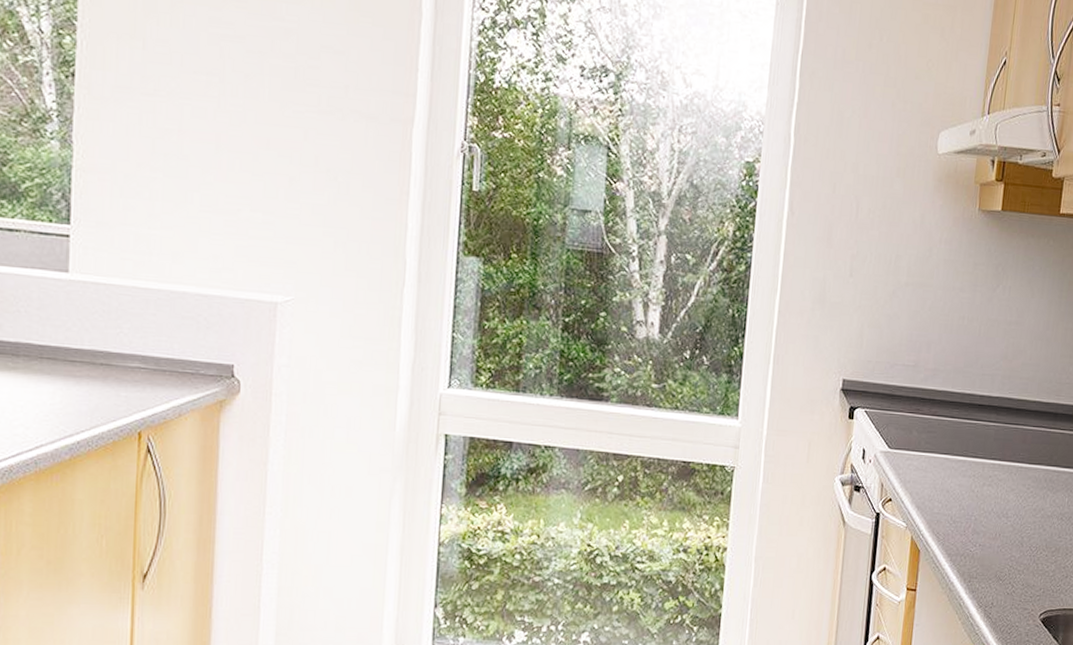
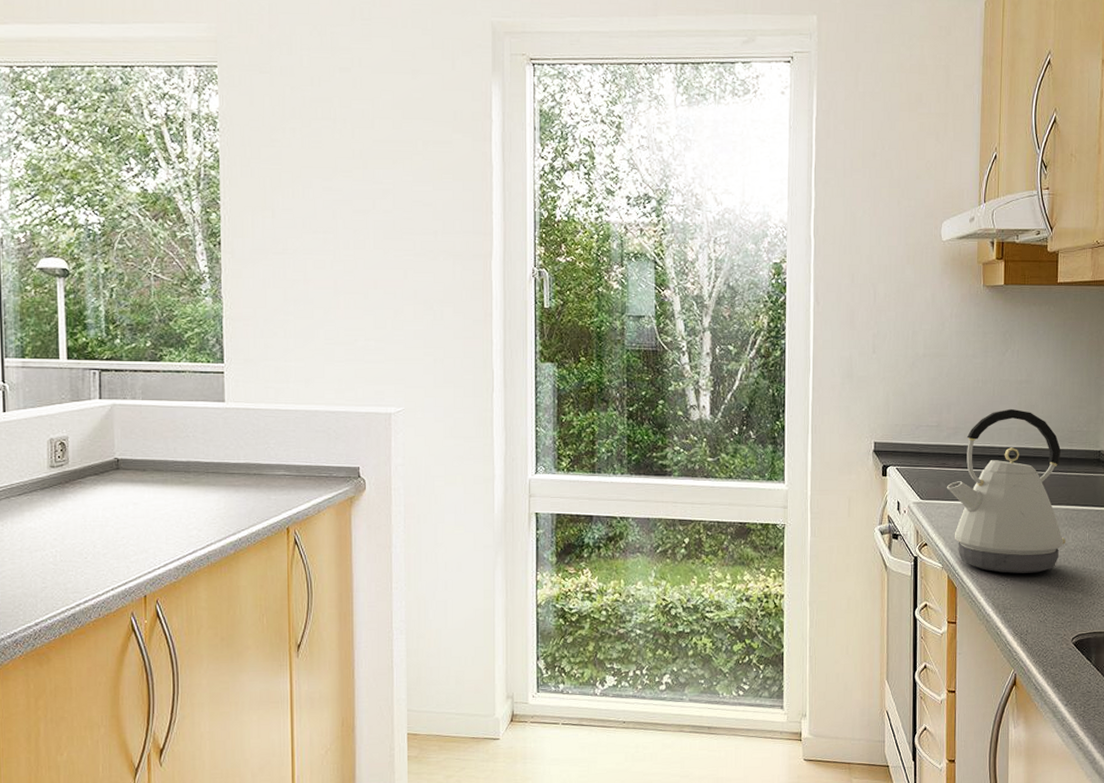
kettle: none [918,352,1047,539] -> present [946,408,1066,573]

